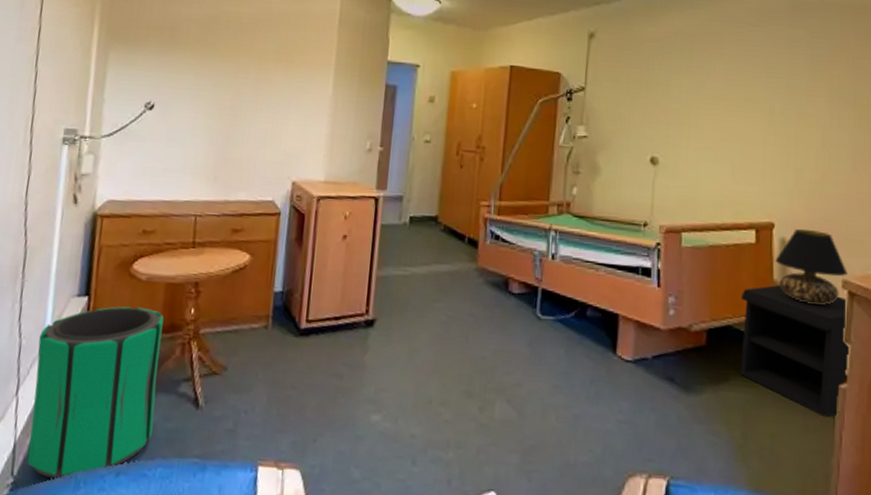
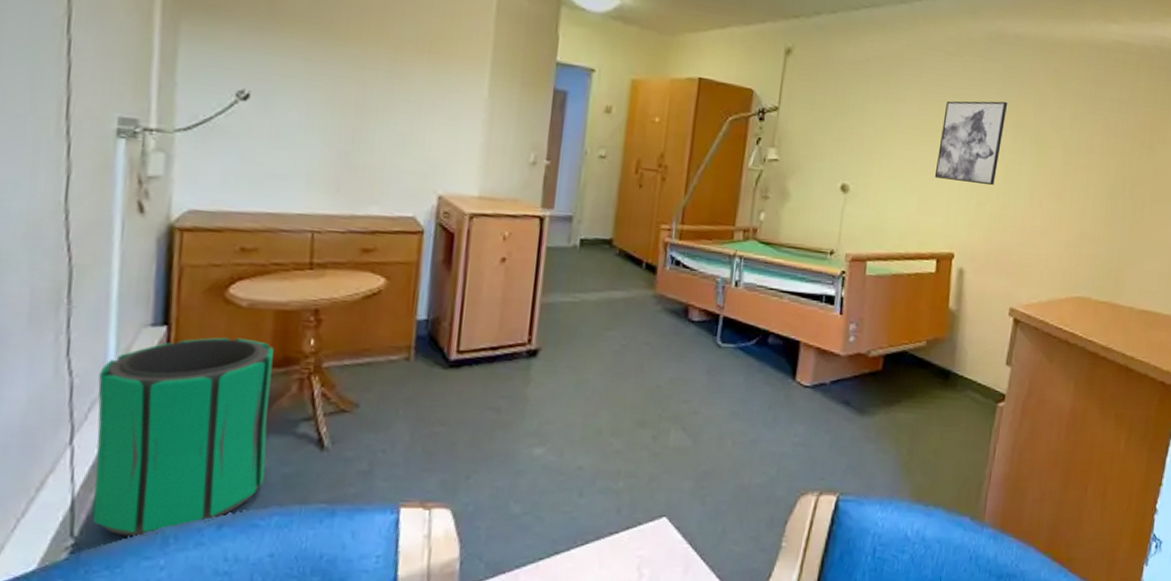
nightstand: present [740,284,849,417] -> none [911,312,1012,433]
wall art: none [746,66,818,152] -> present [934,101,1007,186]
table lamp: present [775,229,848,305] -> none [952,260,1015,331]

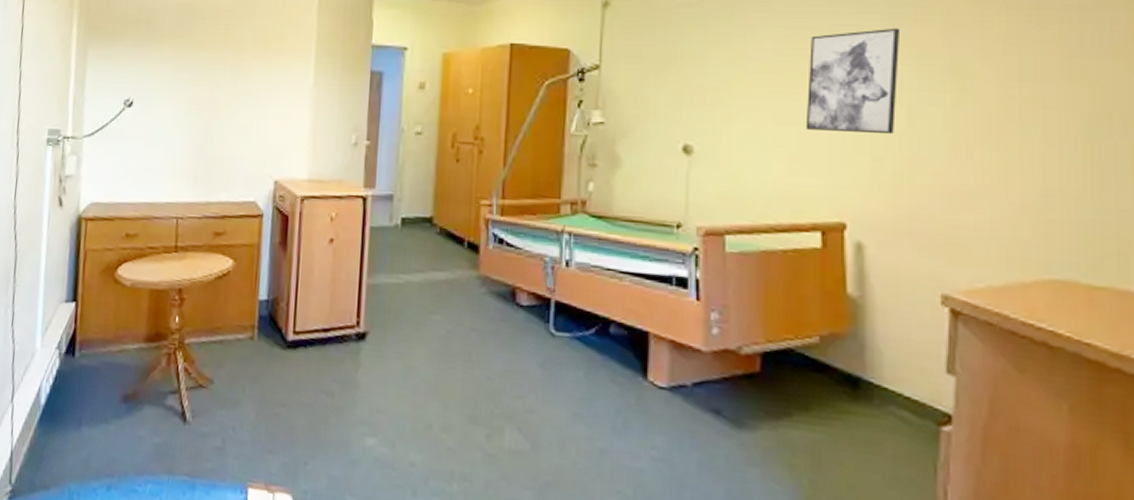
trash can: present [92,337,274,536] -> none [23,313,149,490]

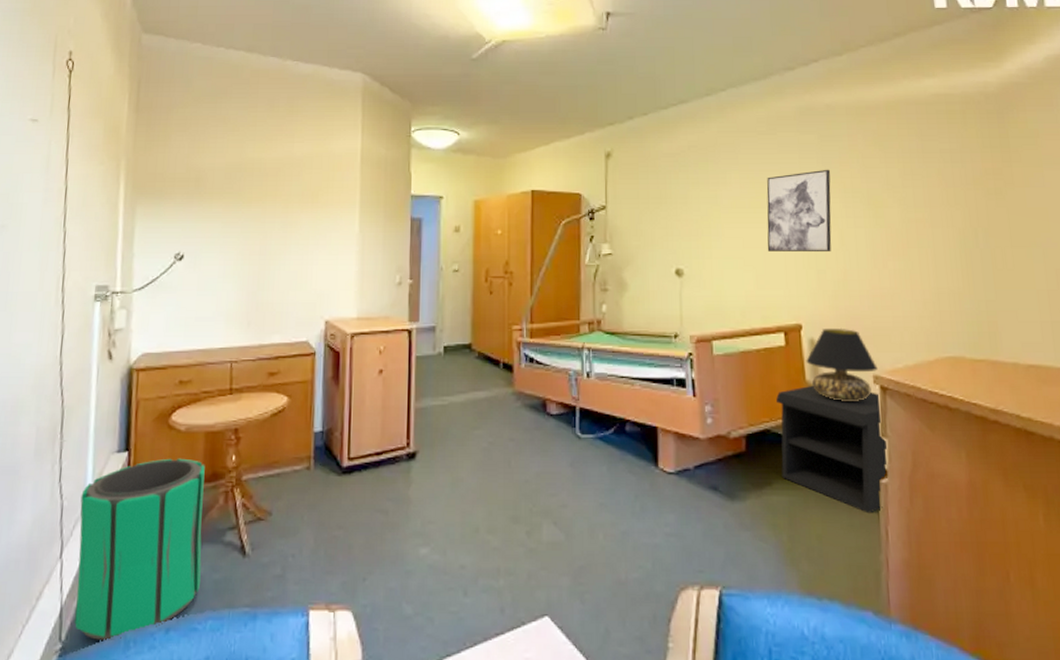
trash can: none [23,313,149,490] -> present [74,458,205,640]
nightstand: none [805,299,953,467] -> present [776,385,887,514]
table lamp: none [849,231,948,326] -> present [806,328,878,402]

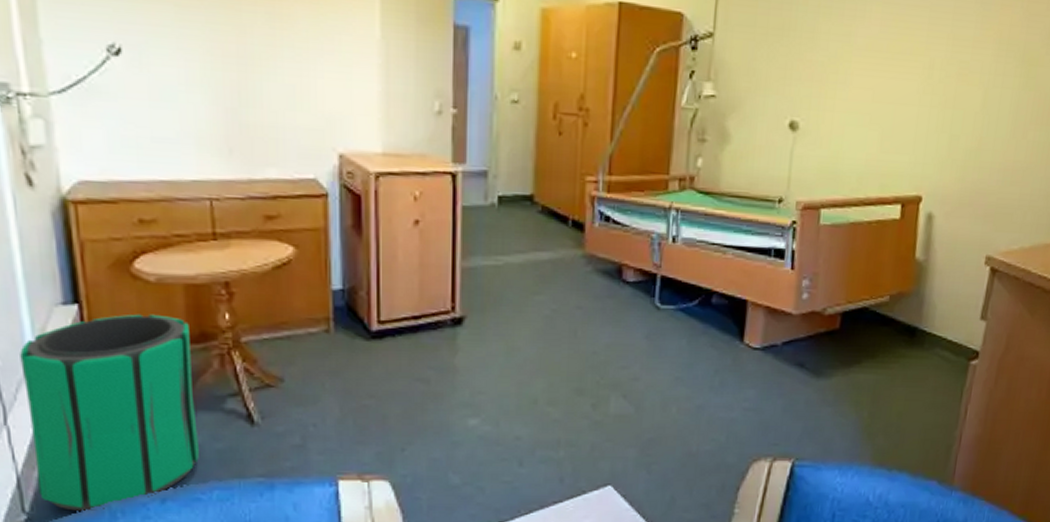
wall art: present [766,169,832,253] -> none [899,11,988,116]
nightstand: present [776,385,887,514] -> none [873,263,989,393]
table lamp: present [806,328,878,402] -> none [919,202,993,283]

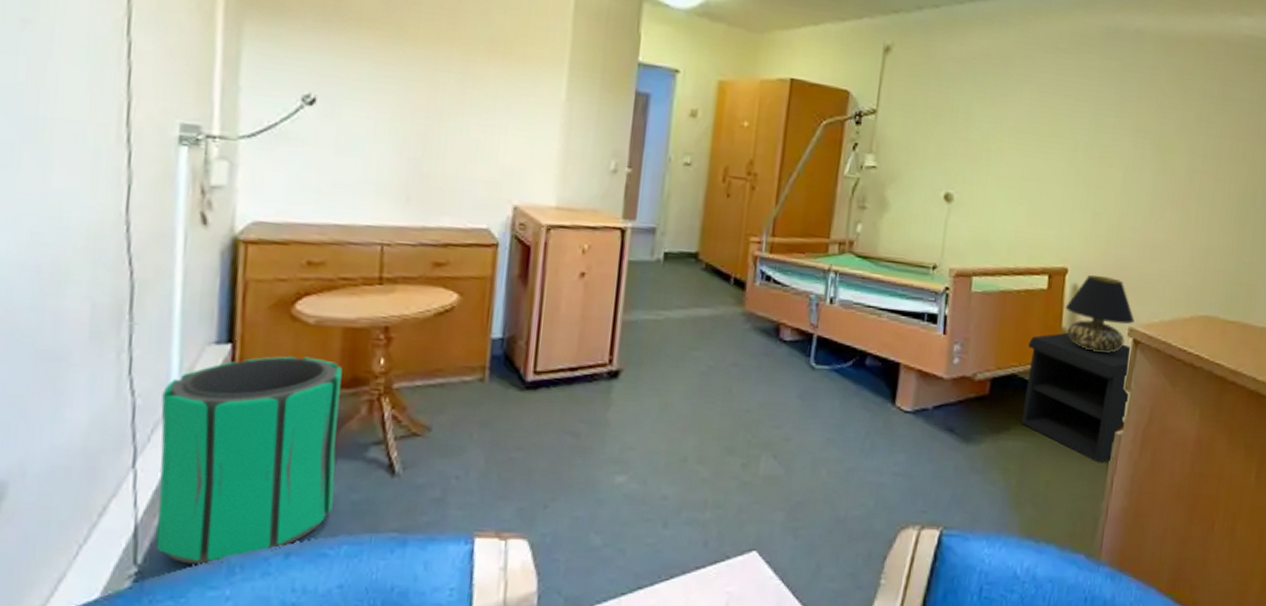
nightstand: none [873,263,989,393] -> present [1021,332,1131,463]
table lamp: none [919,202,993,283] -> present [1065,275,1135,353]

